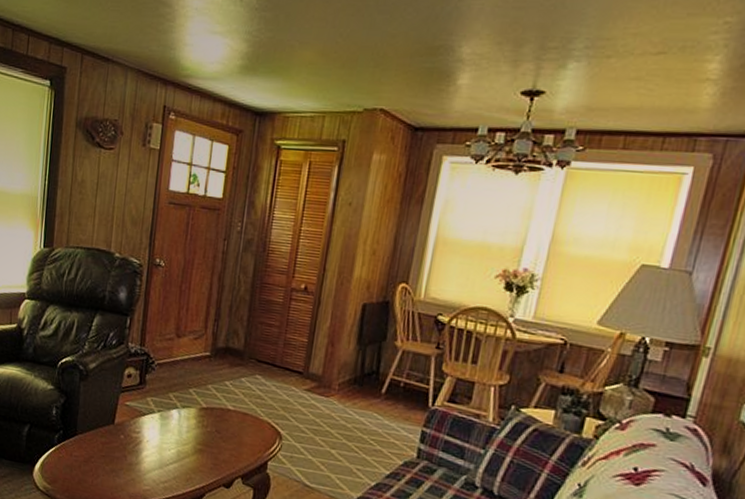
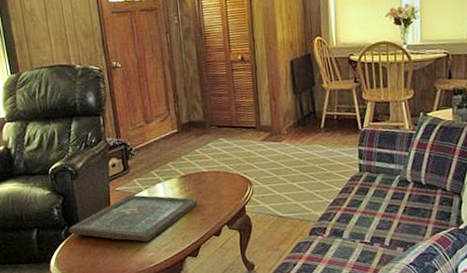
board game: none [62,414,214,472] -> present [68,195,198,242]

